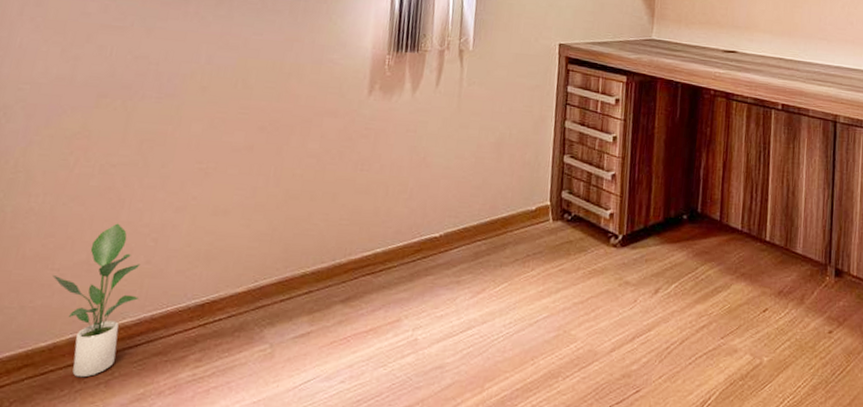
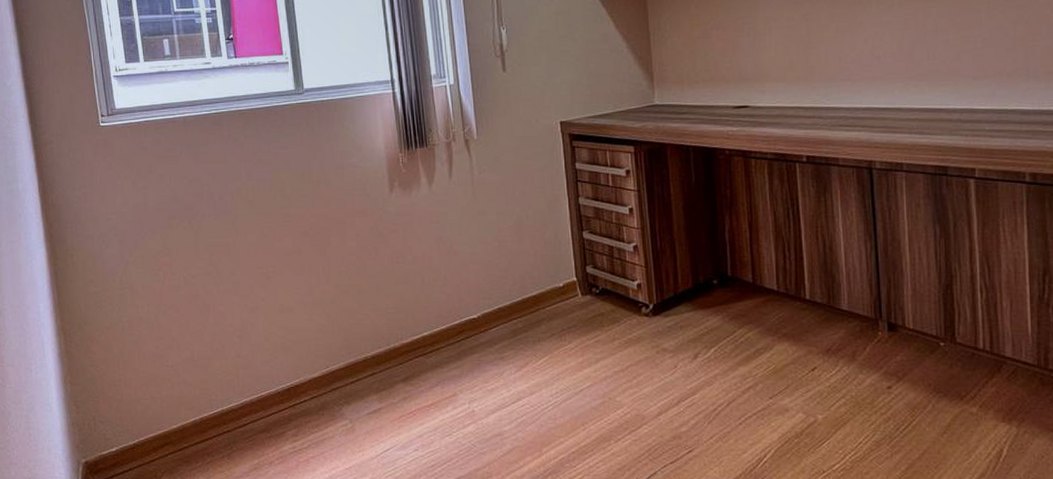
potted plant: present [52,223,141,378] -> none [169,325,237,452]

